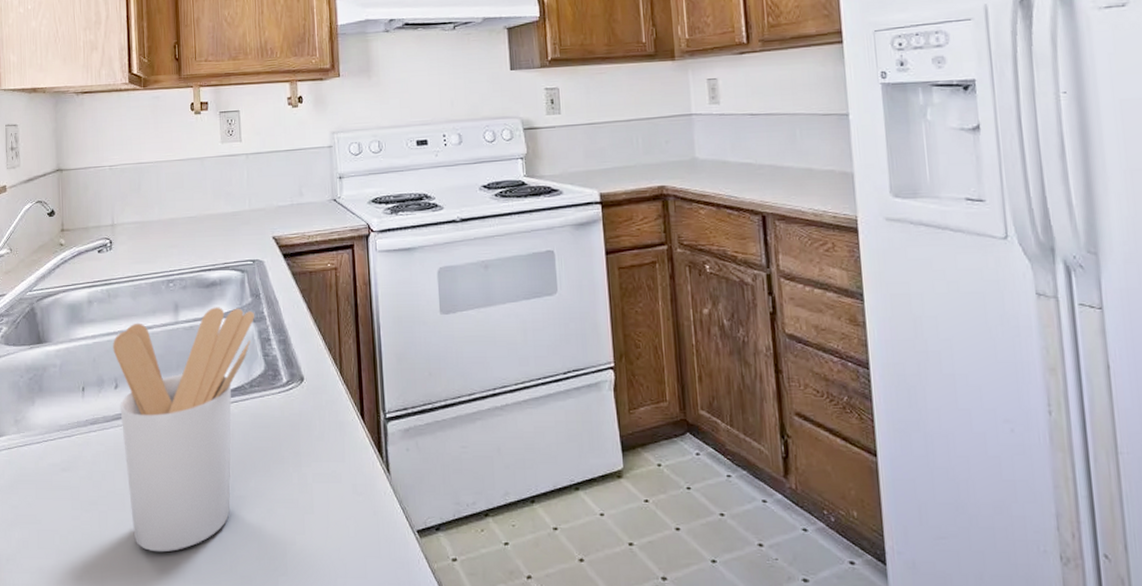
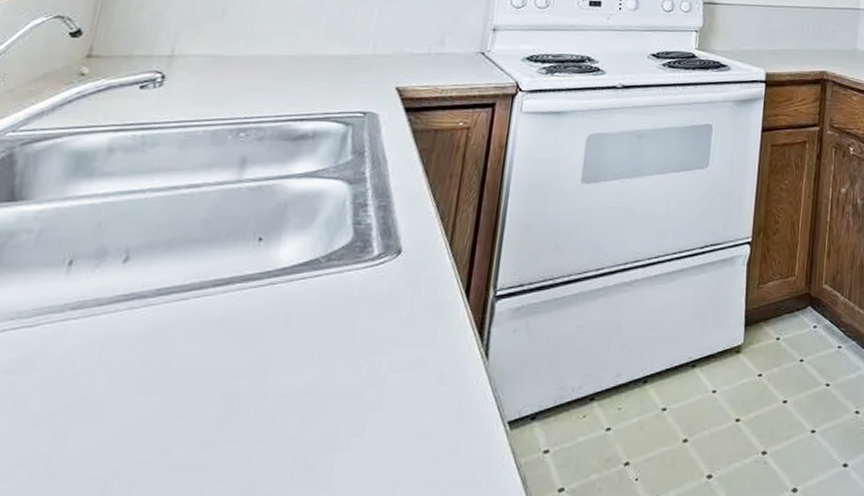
utensil holder: present [113,307,254,553] -> none [106,164,352,475]

